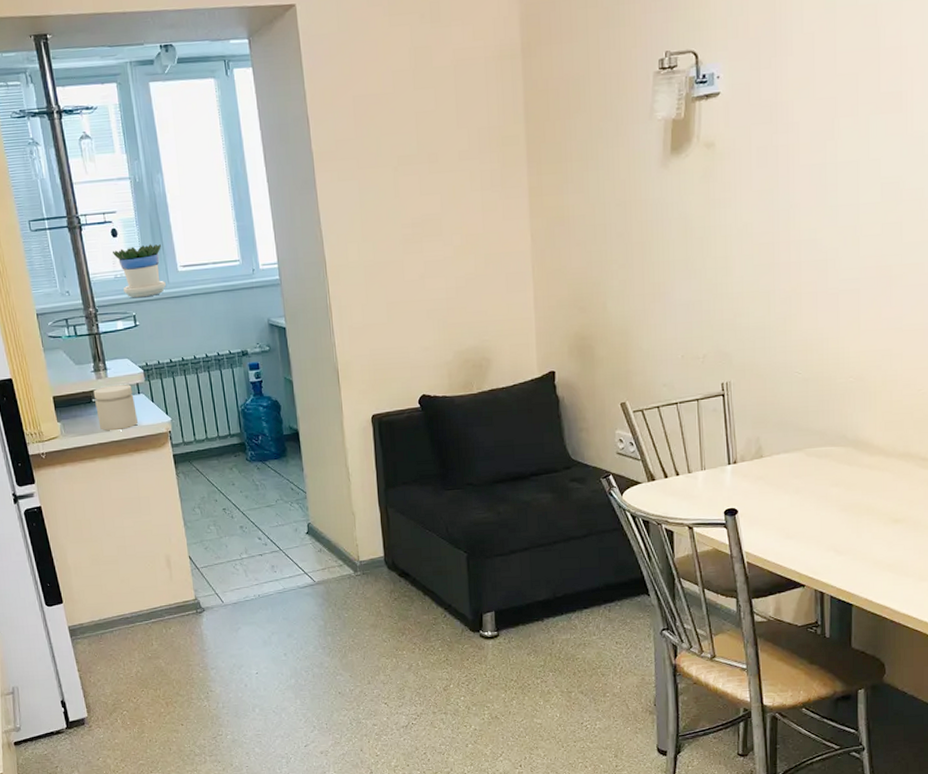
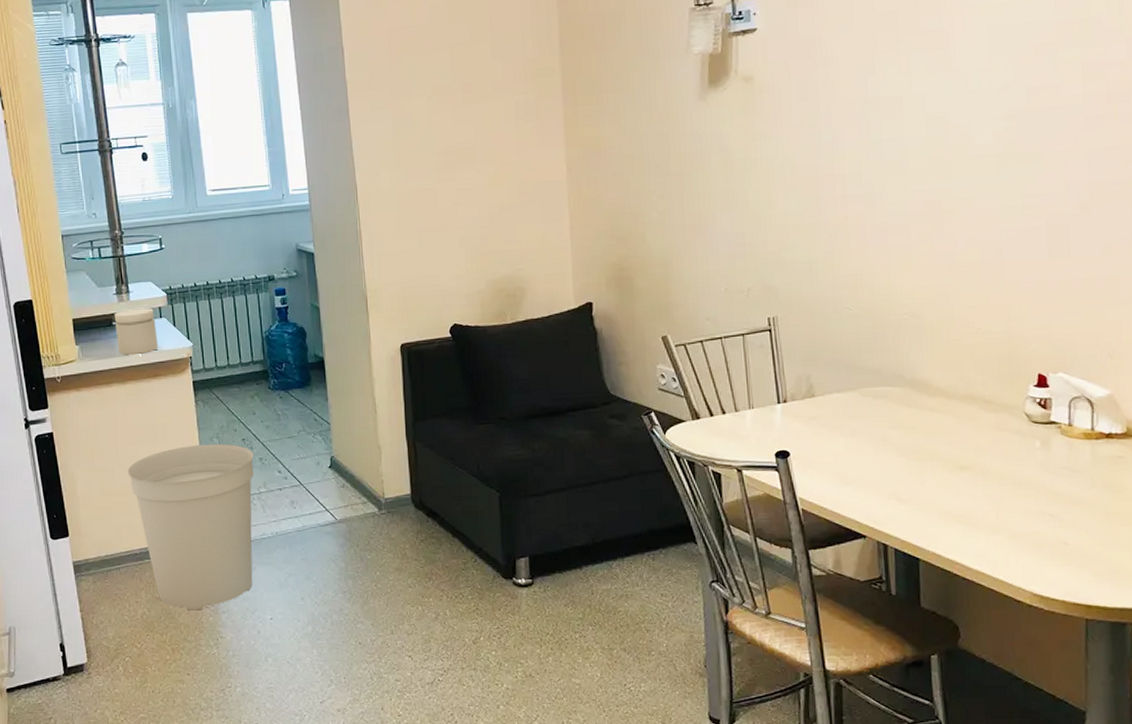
flowerpot: present [113,244,166,298] -> none [142,168,194,222]
plant pot: none [115,513,238,668] -> present [128,443,254,611]

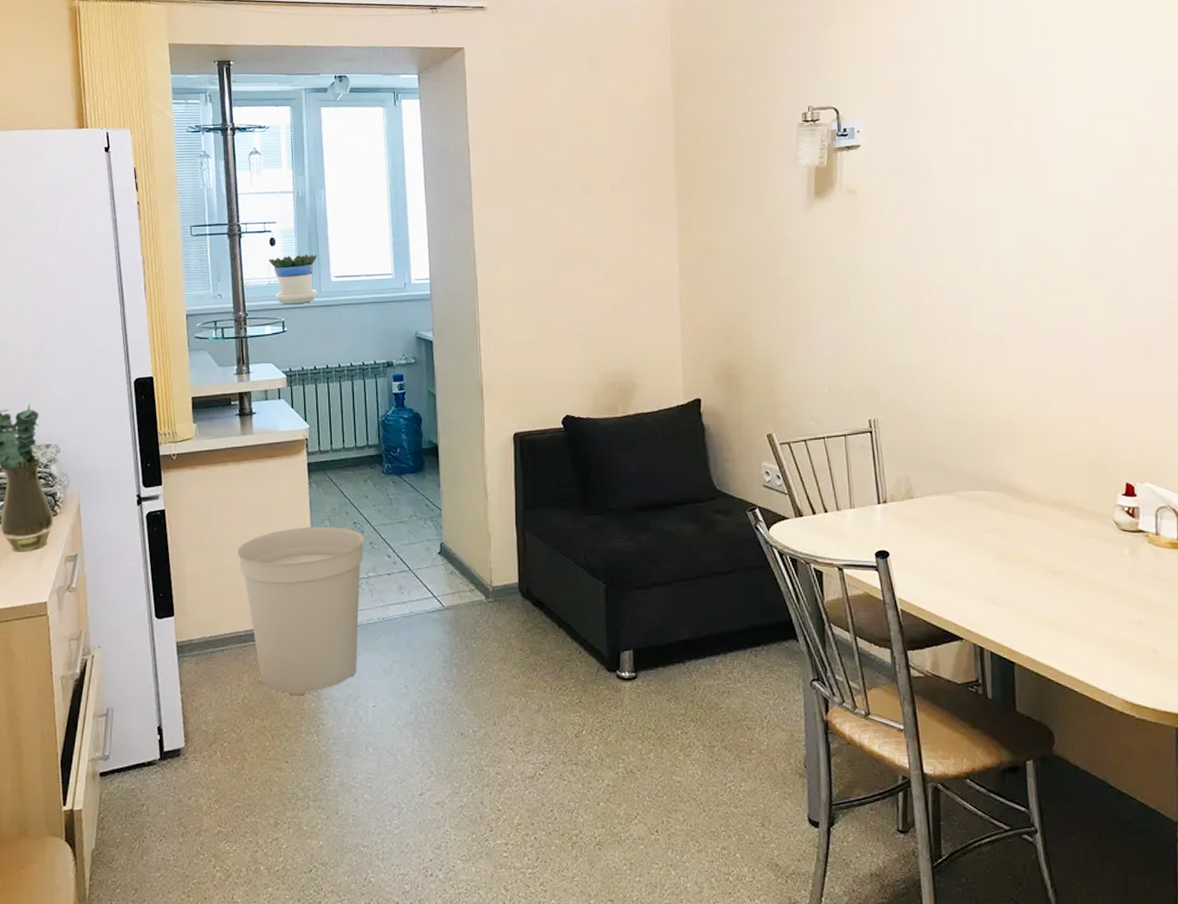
jar: present [114,307,158,356] -> none [233,388,275,435]
flowerpot: none [142,168,194,222] -> present [269,254,317,305]

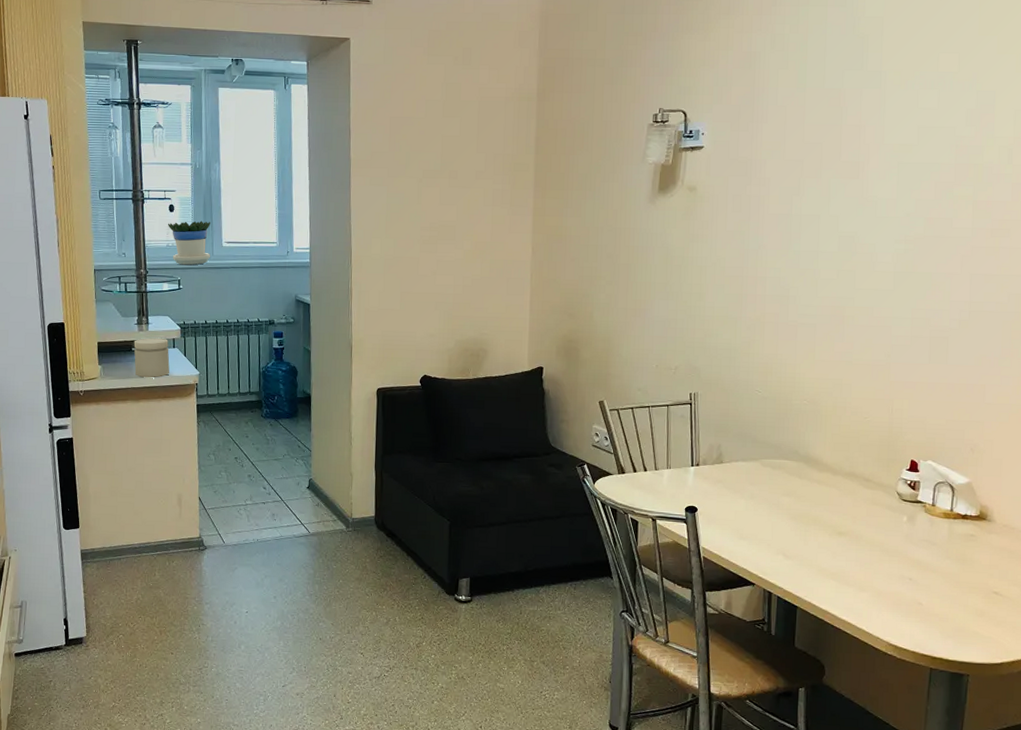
jar: none [233,388,275,435] -> present [134,337,170,378]
plant pot: present [237,526,364,696] -> none [134,459,244,600]

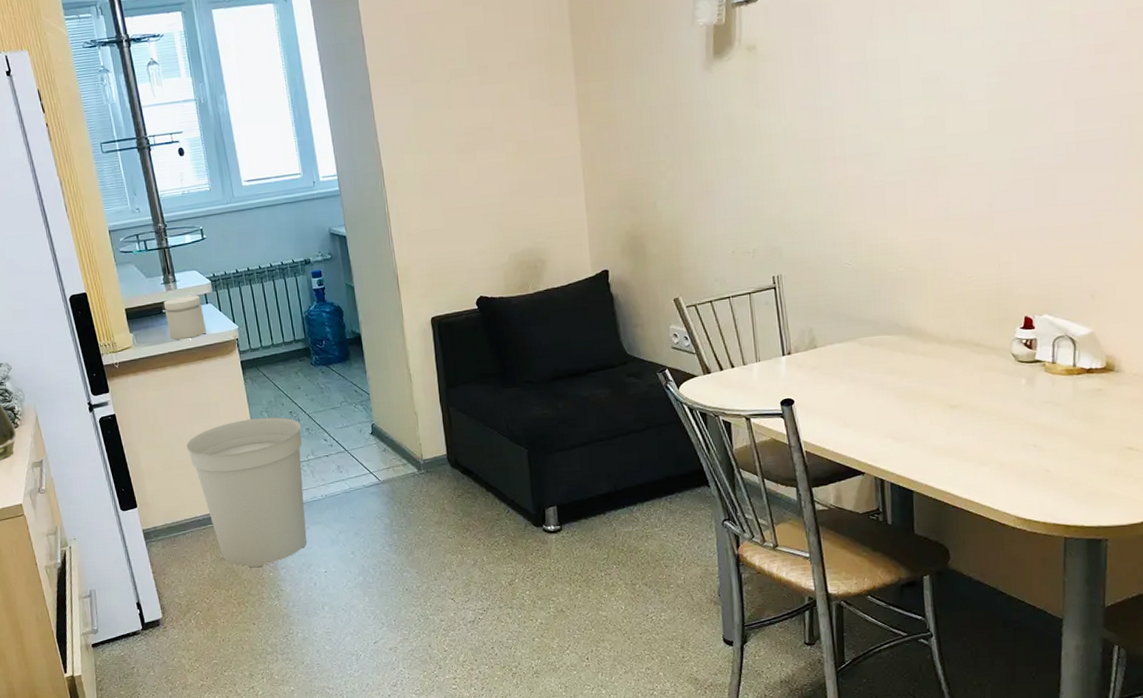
plant pot: none [134,459,244,600] -> present [186,417,307,568]
flowerpot: present [168,221,210,266] -> none [180,161,231,213]

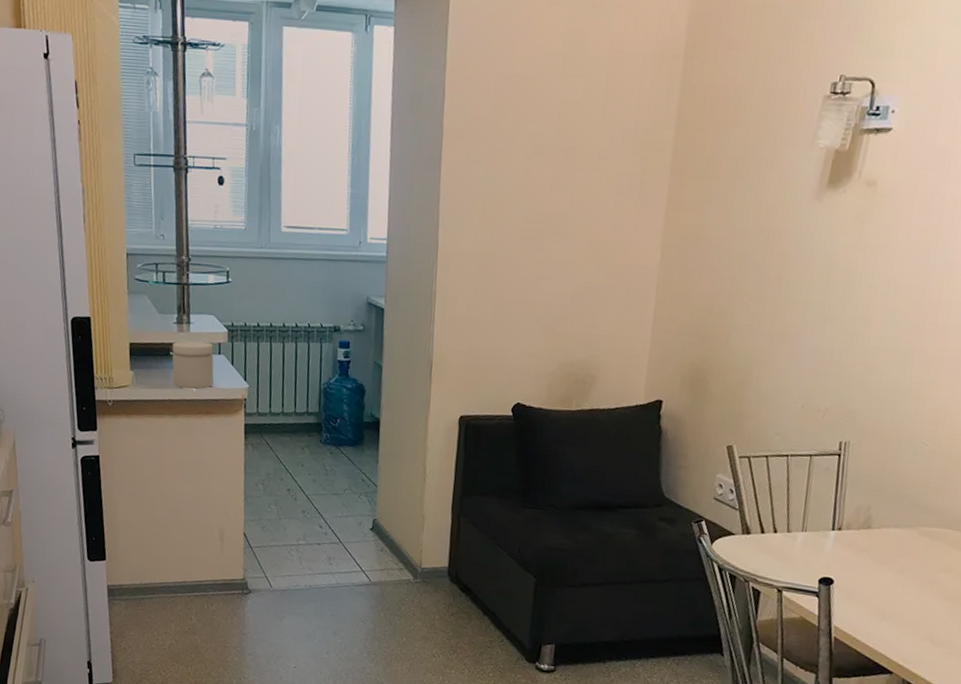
plant pot: present [186,417,307,568] -> none [170,488,297,649]

